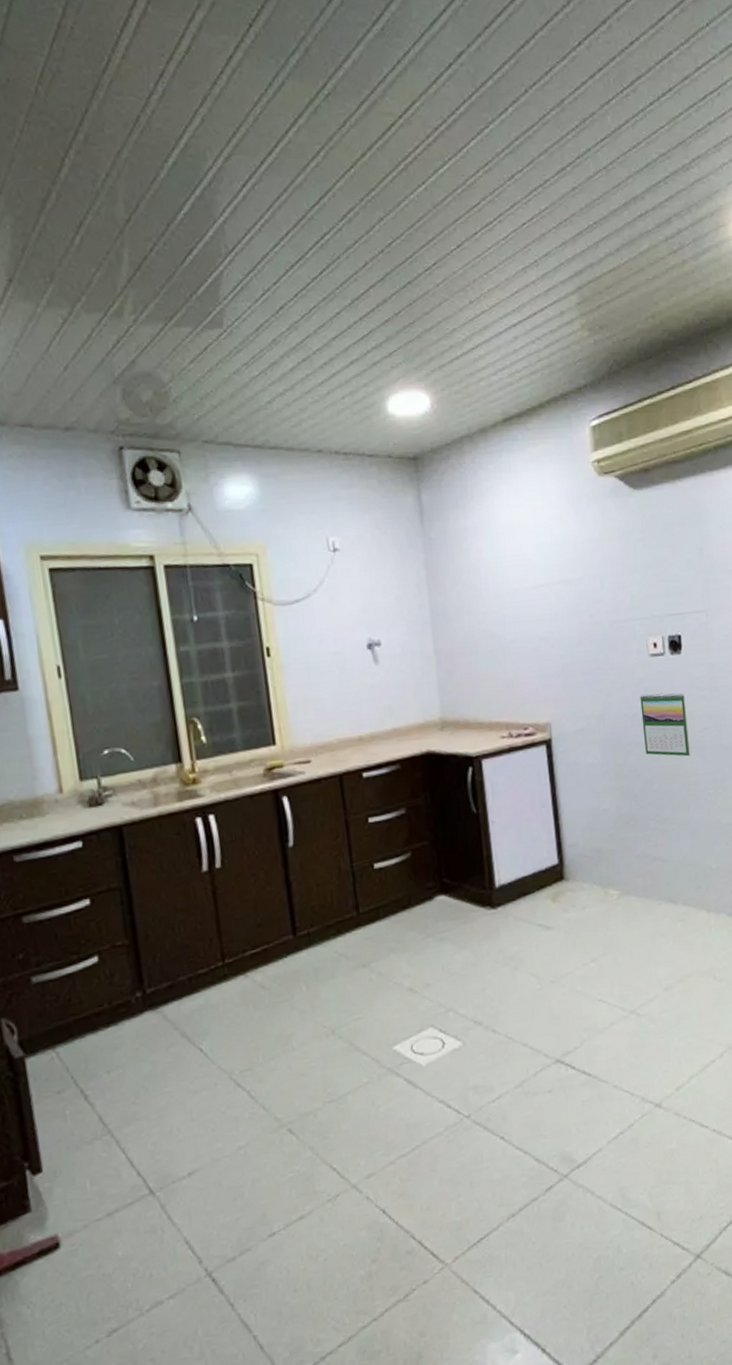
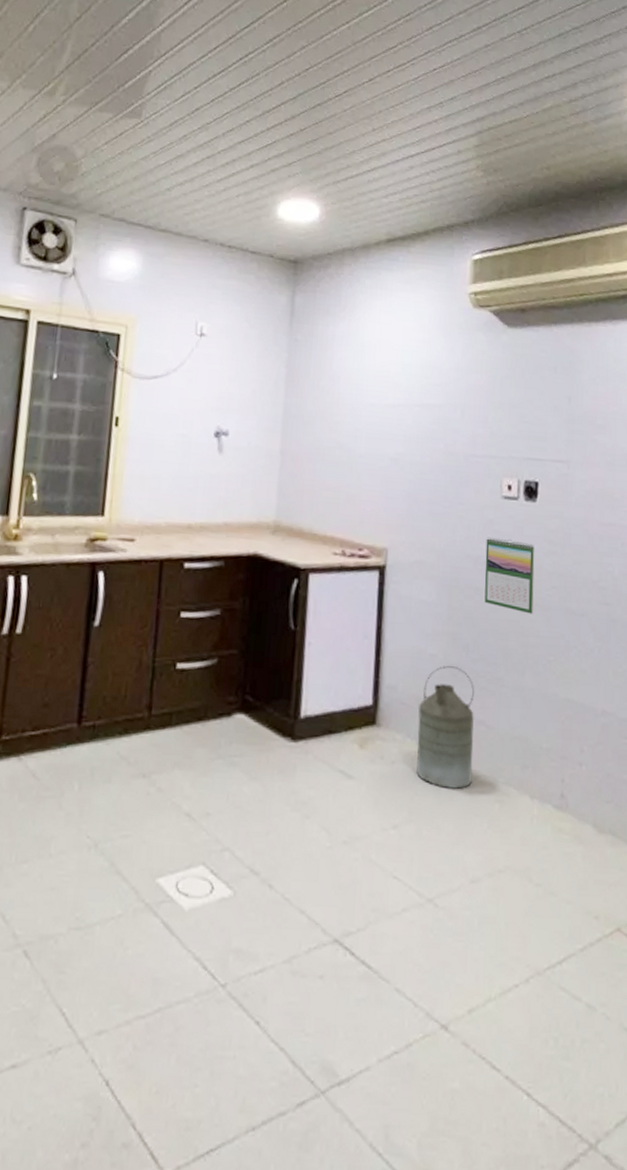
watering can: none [600,815,655,920] -> present [416,666,475,789]

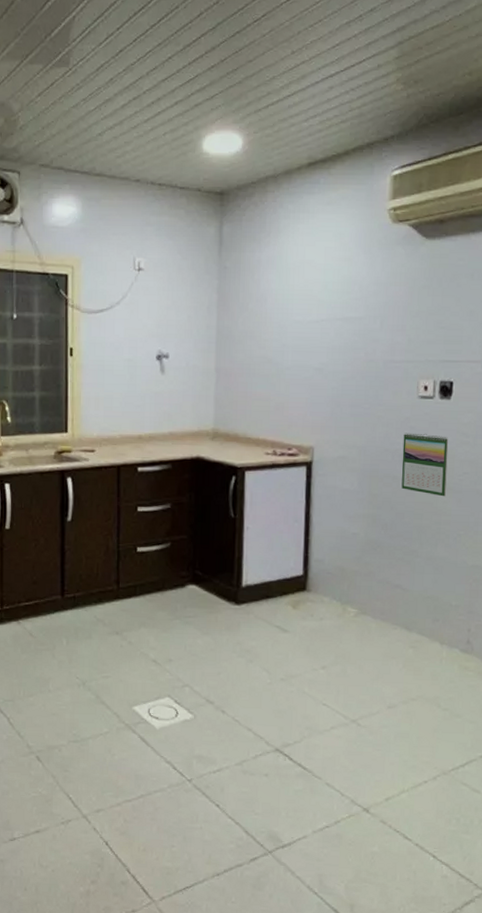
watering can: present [416,666,475,789] -> none [341,542,392,638]

